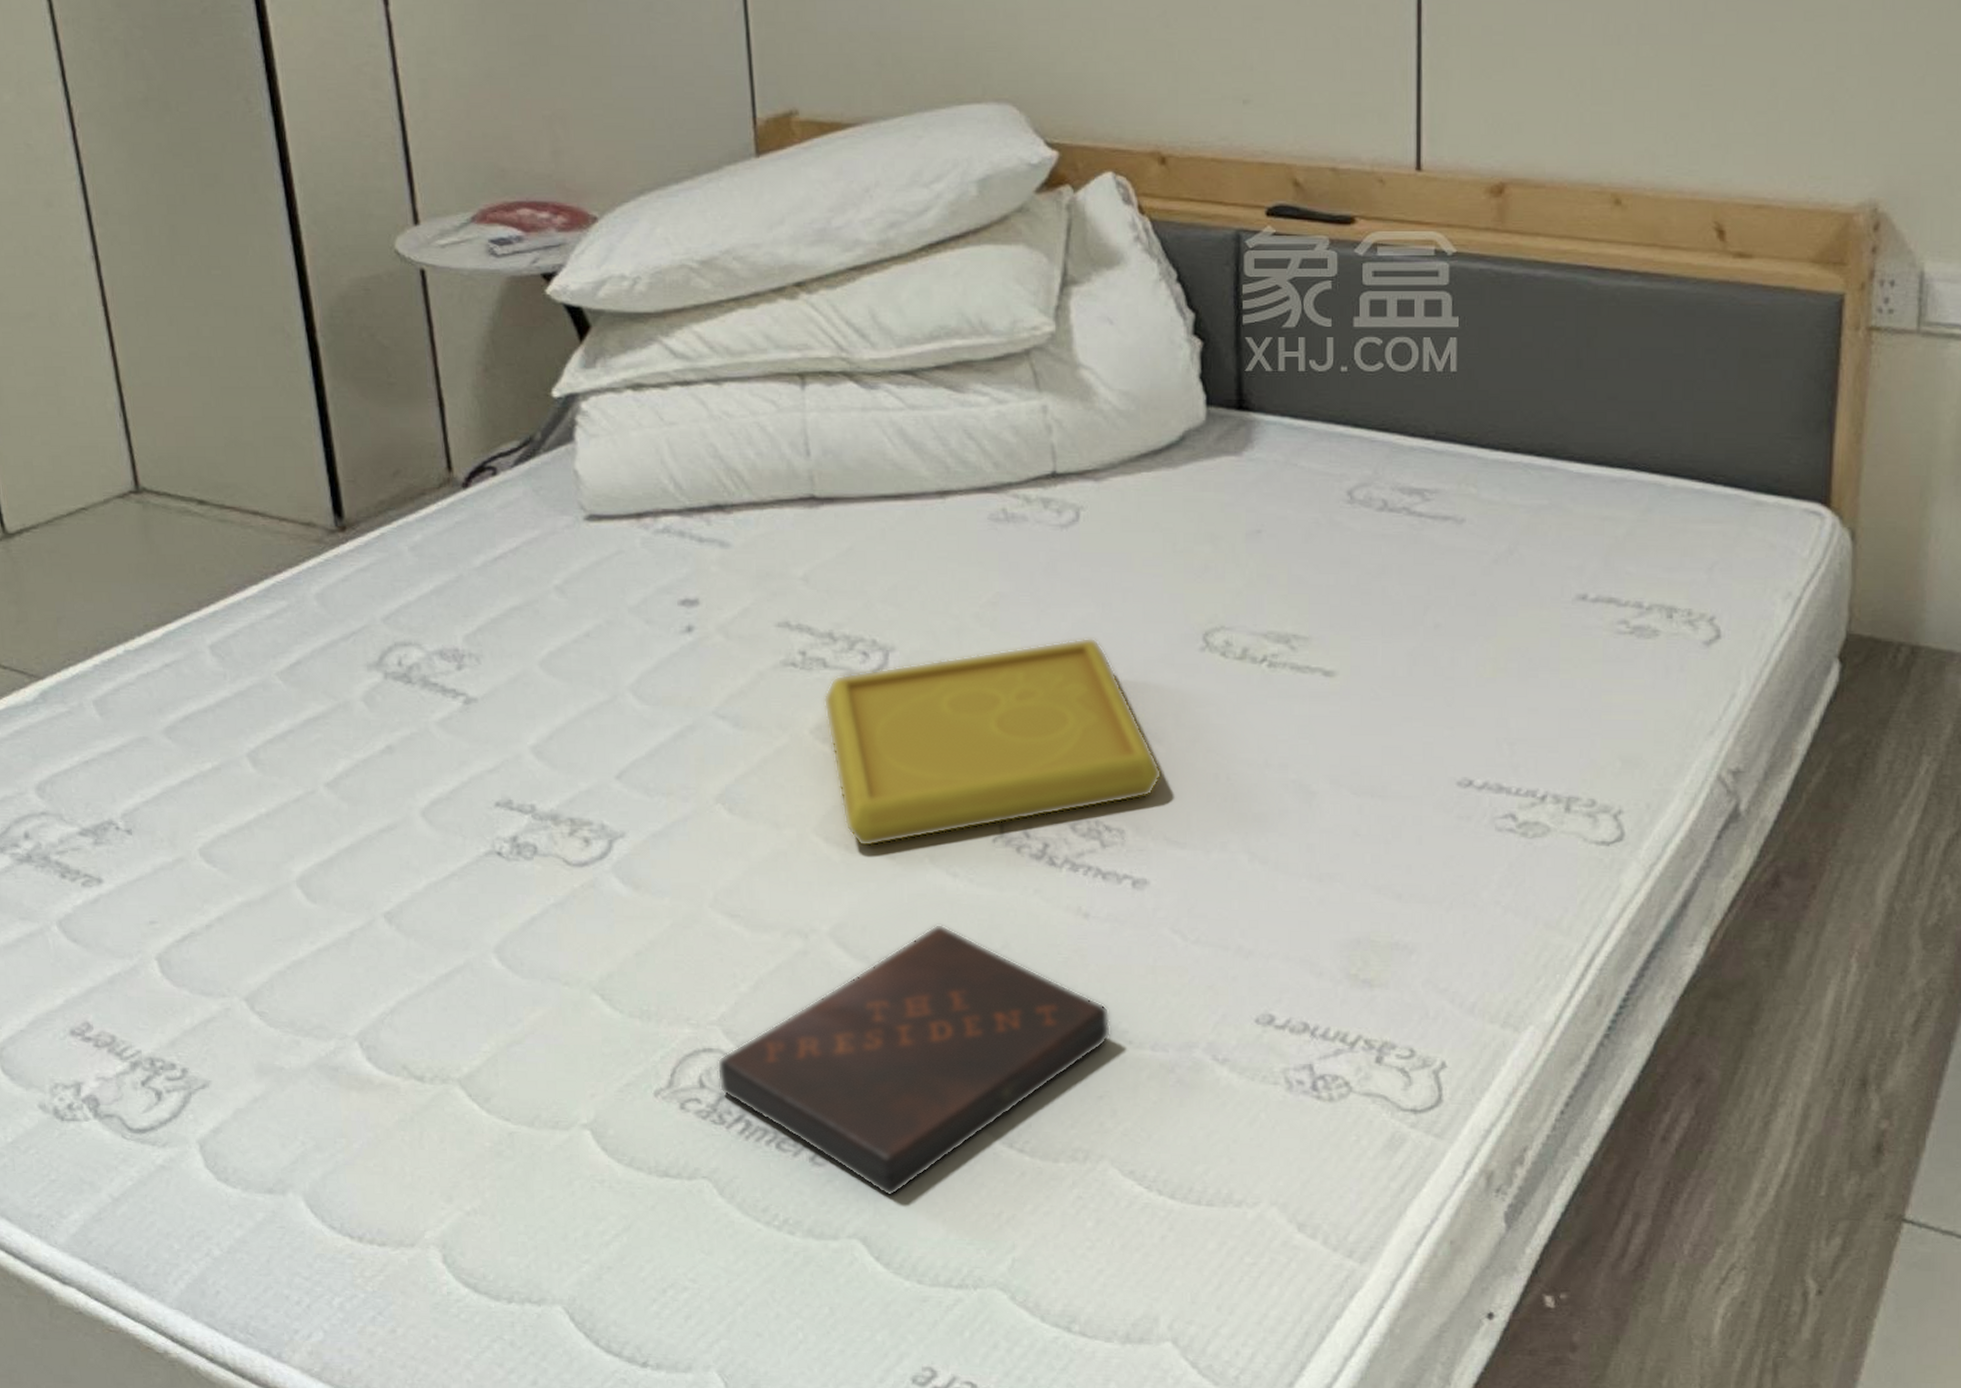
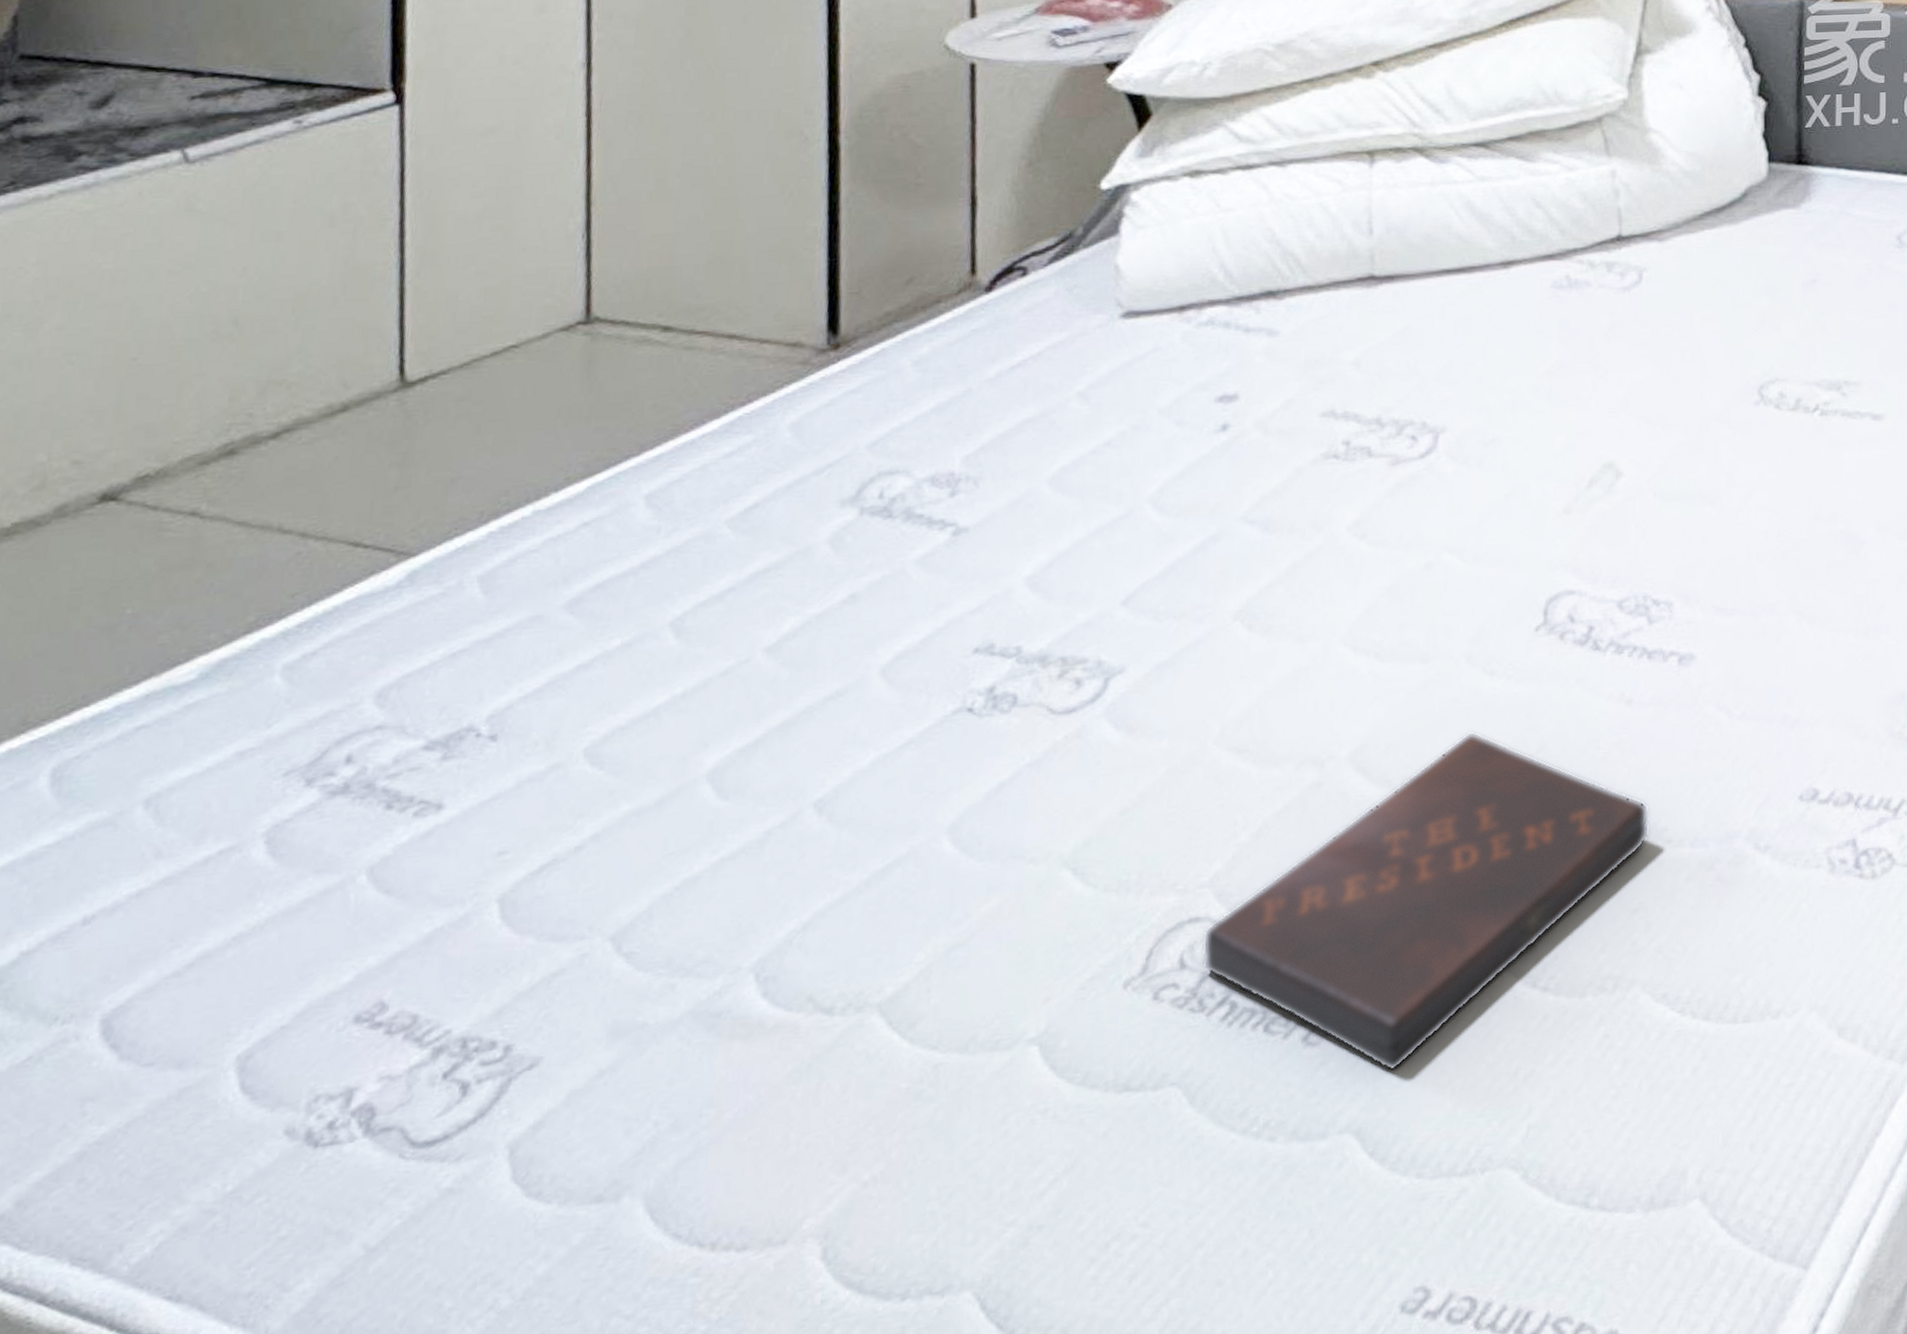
serving tray: present [823,637,1163,847] -> none [1364,400,1714,653]

